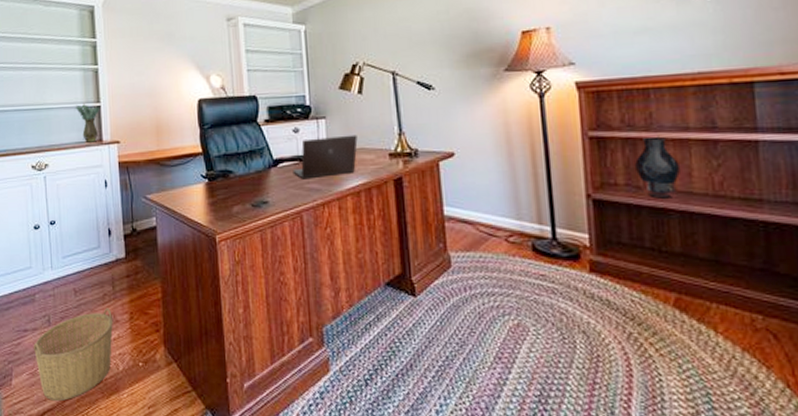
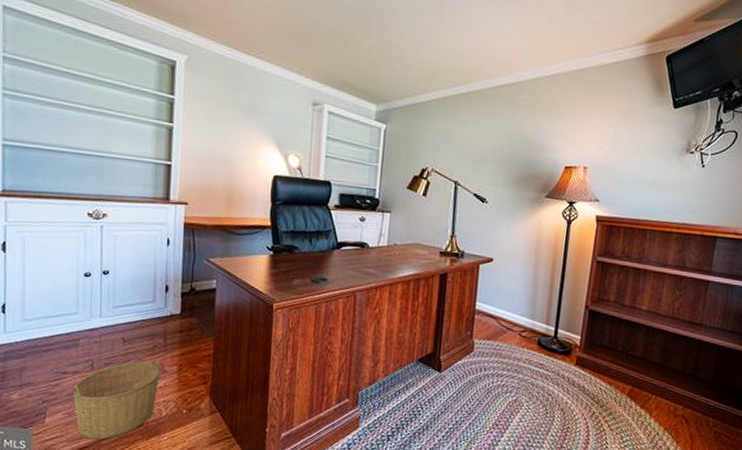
vase: present [75,103,99,143] -> none [143,158,170,200]
laptop: present [292,134,358,179] -> none [353,228,416,265]
vase: present [634,137,681,199] -> none [623,268,655,316]

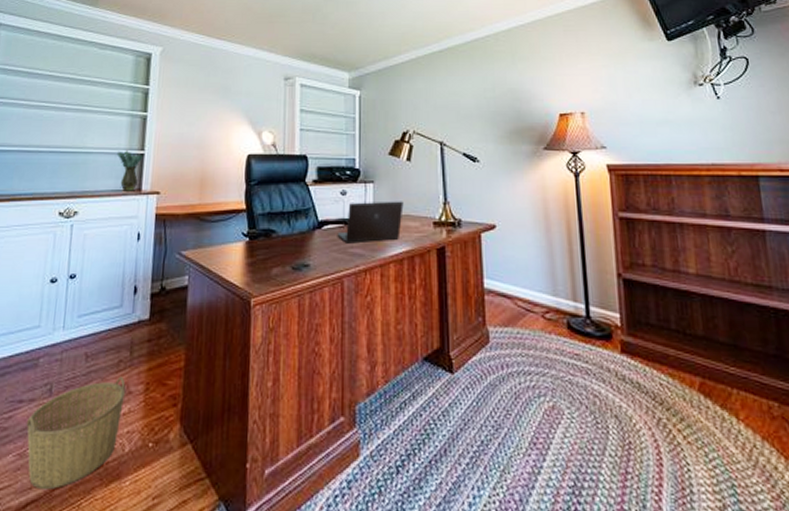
vase: none [143,158,170,200] -> present [116,149,143,191]
laptop: none [353,228,416,265] -> present [337,201,404,244]

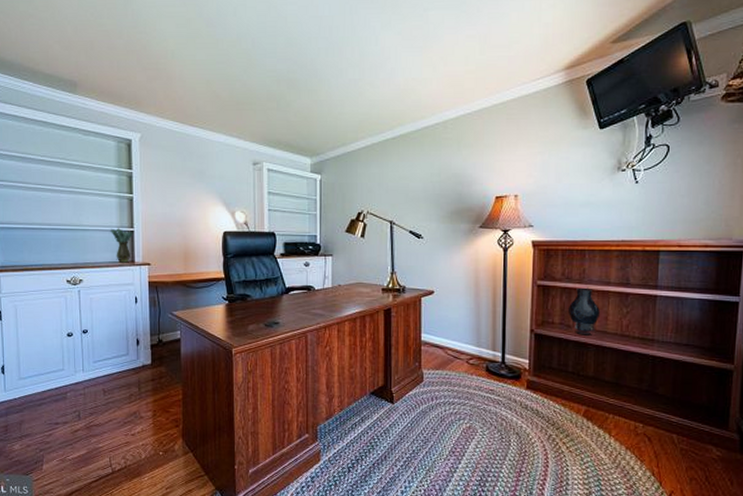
basket: present [26,376,126,489] -> none [63,406,137,483]
laptop: present [337,201,404,244] -> none [301,271,357,306]
vase: none [659,222,701,282] -> present [567,289,601,336]

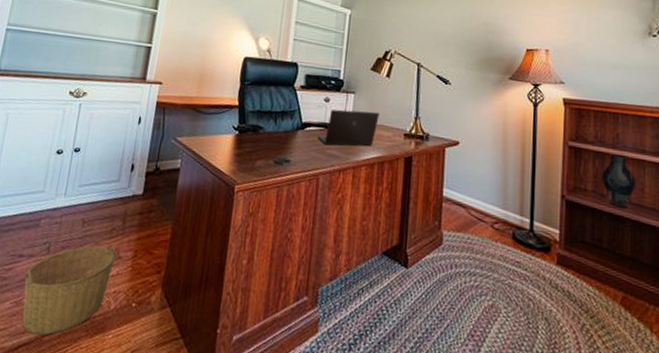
basket: none [63,406,137,483] -> present [22,242,116,336]
vase: present [110,227,133,263] -> none [126,41,150,80]
laptop: none [301,271,357,306] -> present [317,109,380,147]

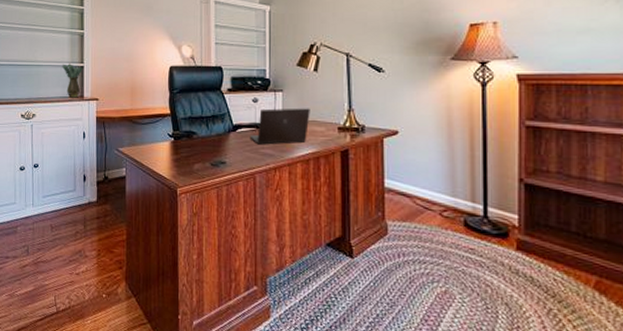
basket: present [22,242,116,336] -> none [12,244,82,321]
vase: none [126,41,150,80] -> present [61,62,83,98]
vase: present [601,154,637,208] -> none [566,131,612,189]

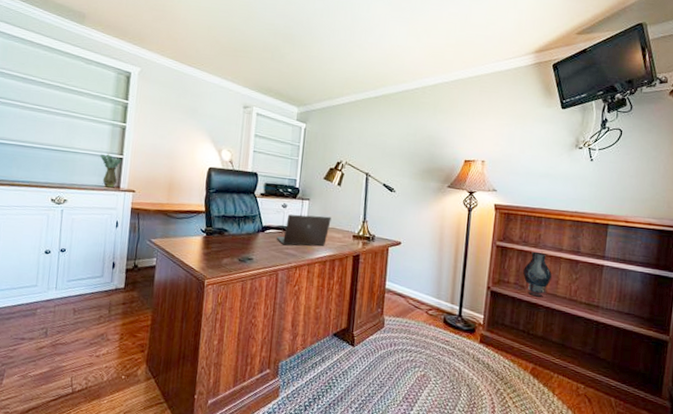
vase: none [566,131,612,189] -> present [522,252,553,297]

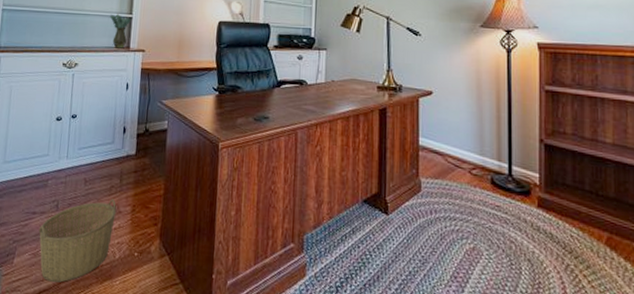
basket: none [27,327,105,401] -> present [38,198,116,283]
laptop: present [276,214,332,247] -> none [293,66,352,101]
vase: present [522,252,553,297] -> none [580,96,619,150]

